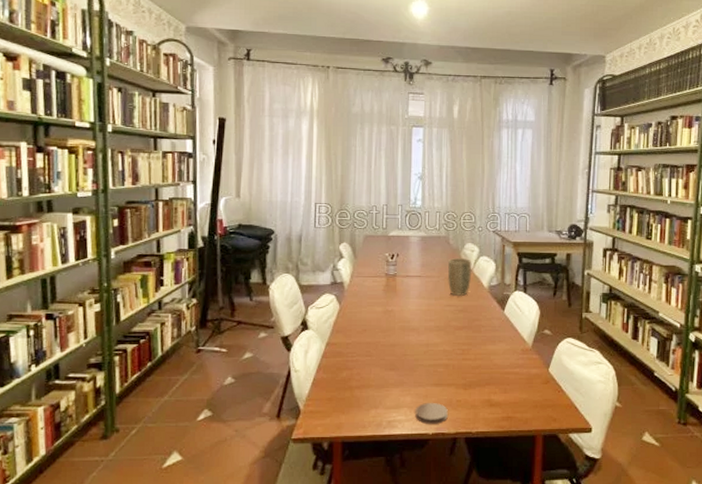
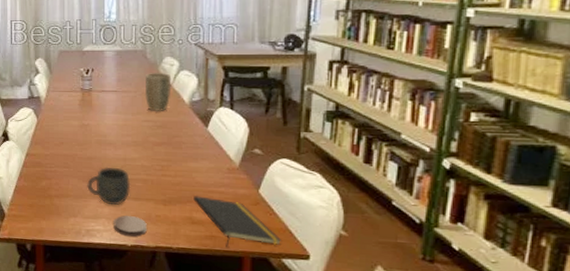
mug: none [389,353,433,393] -> present [87,166,131,206]
notepad: none [491,378,568,428] -> present [193,196,281,248]

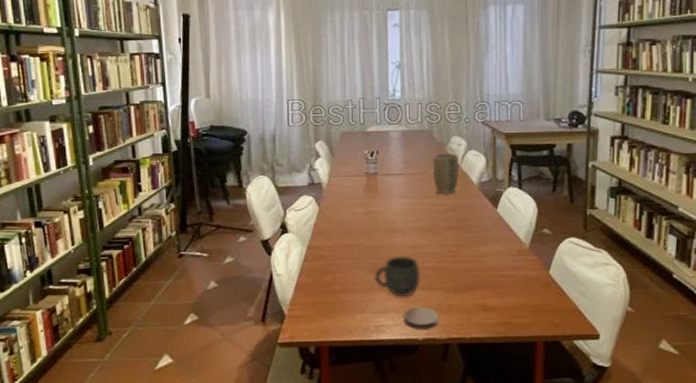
notepad: present [193,196,281,248] -> none [485,281,572,334]

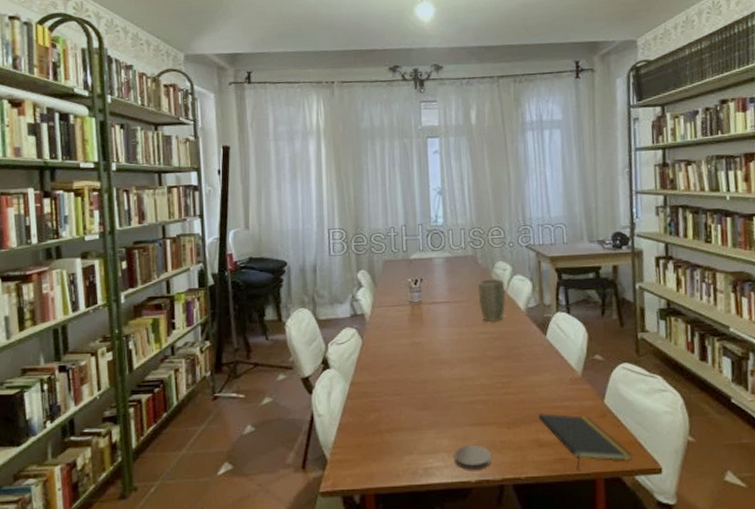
mug: present [375,256,421,297] -> none [422,389,471,435]
notepad: none [485,281,572,334] -> present [538,413,632,471]

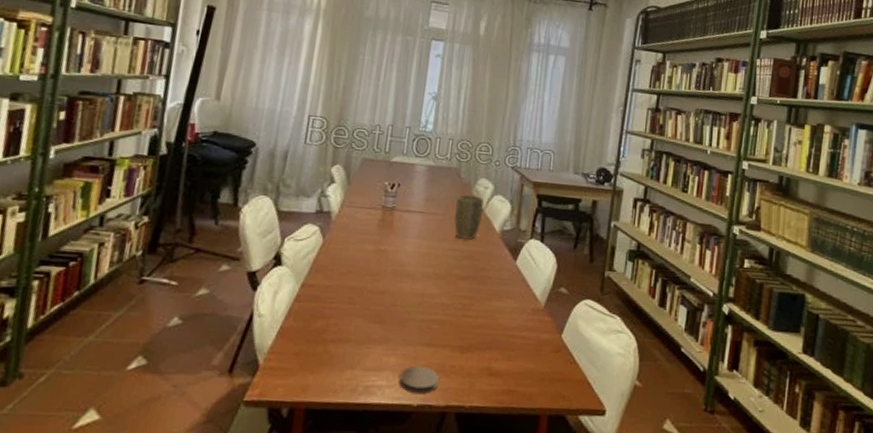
notepad: present [538,413,632,471] -> none [494,341,580,405]

